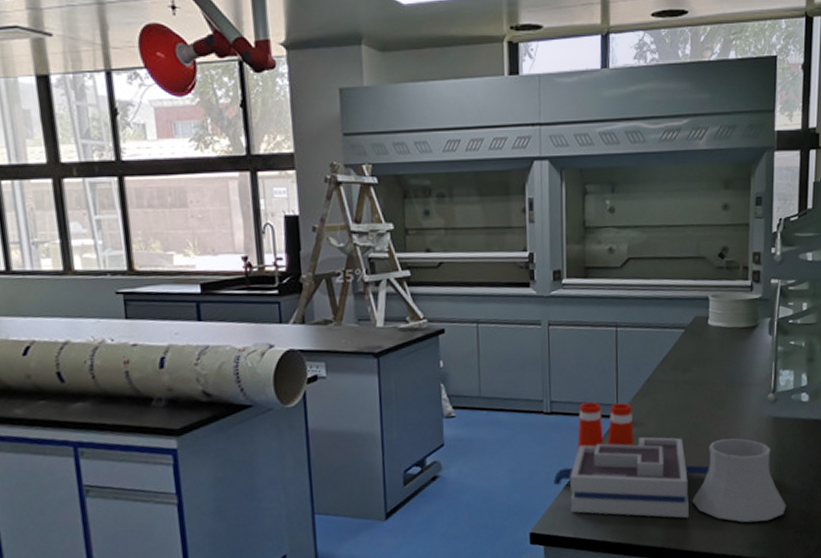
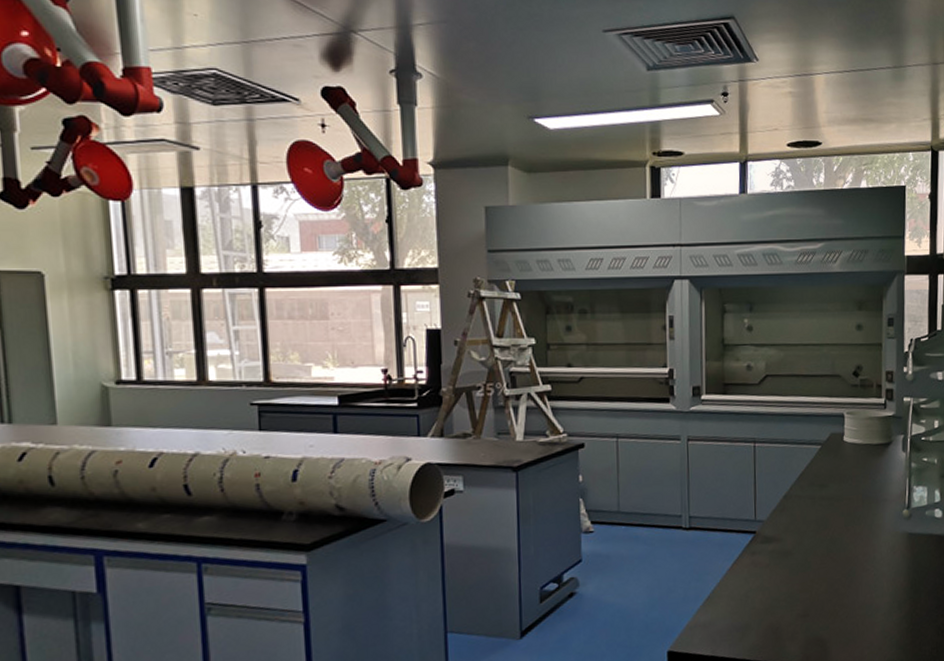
laboratory equipment: present [553,402,786,523] -> none [692,517,922,640]

